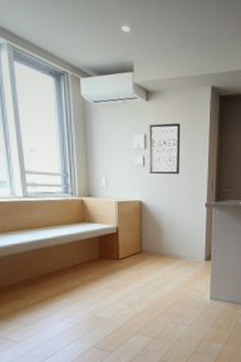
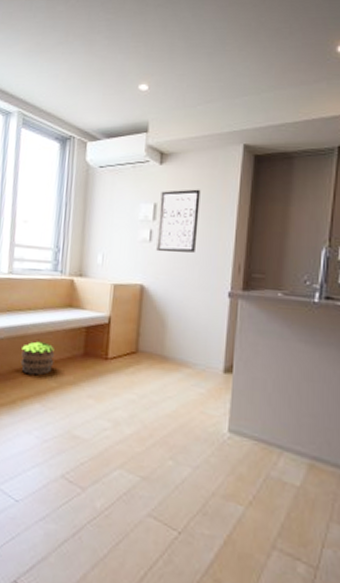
potted plant: none [46,251,76,278] -> present [20,341,55,376]

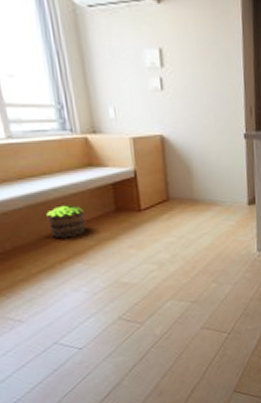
wall art: present [156,189,201,253] -> none [164,31,209,100]

